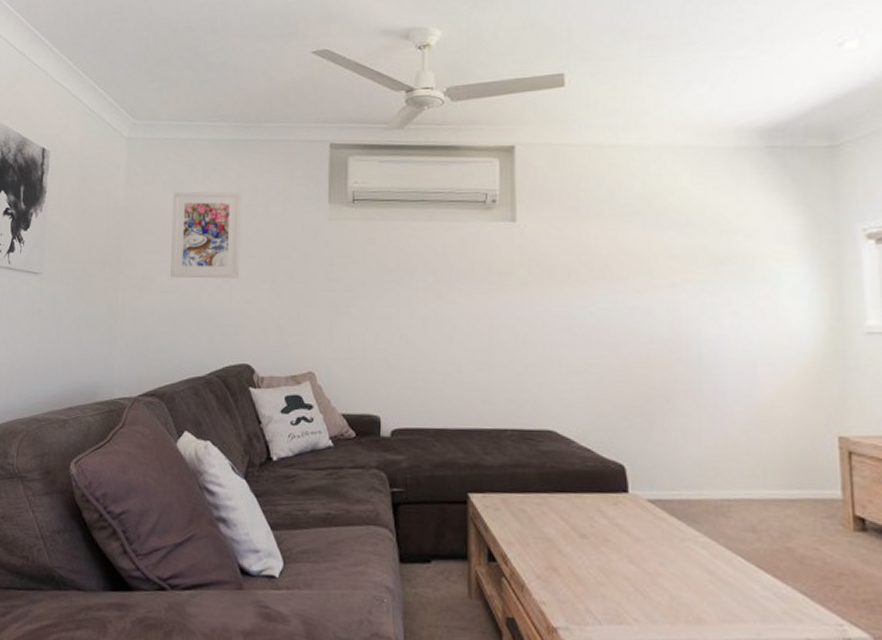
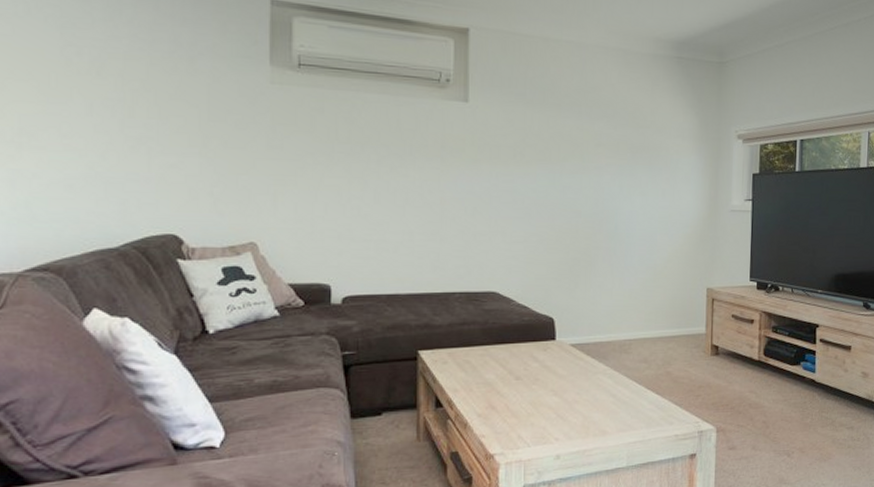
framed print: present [170,191,242,279] -> none [60,30,160,140]

